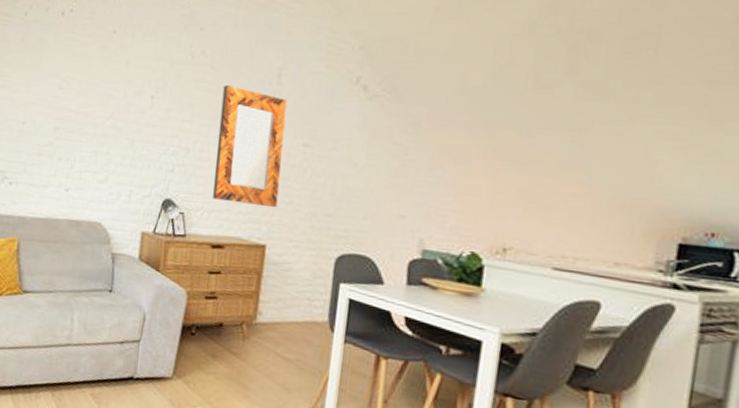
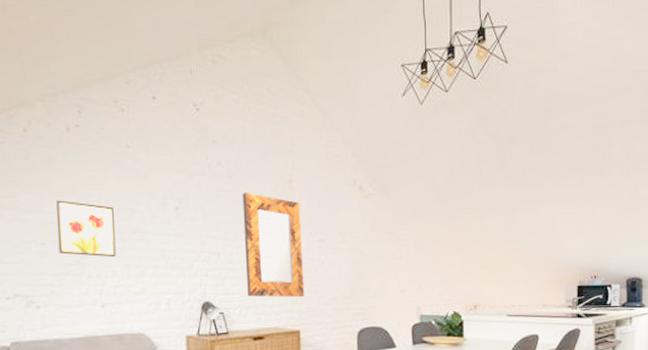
wall art: none [36,82,92,143] -> present [56,200,116,258]

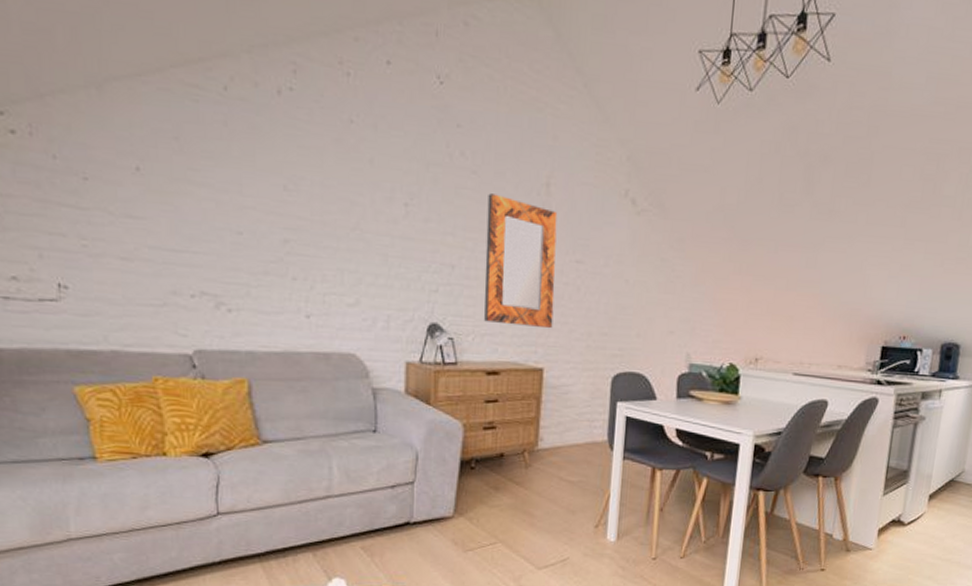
wall art: present [56,200,116,258] -> none [258,180,328,258]

